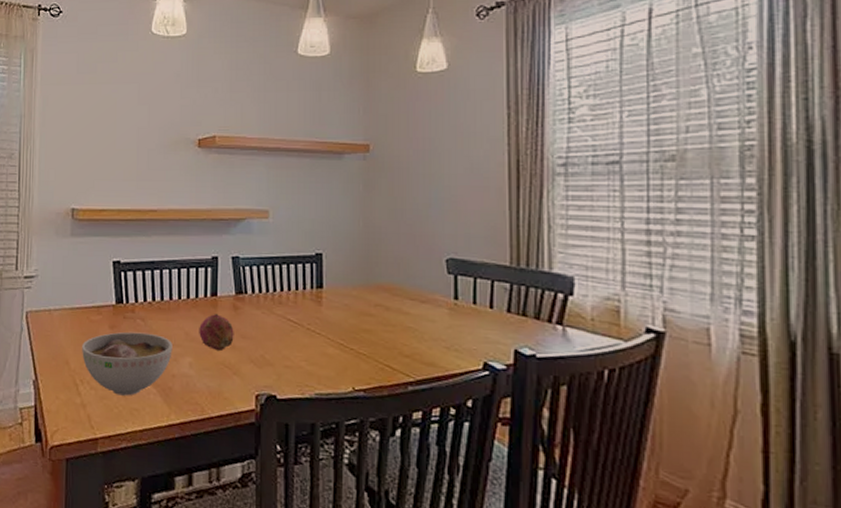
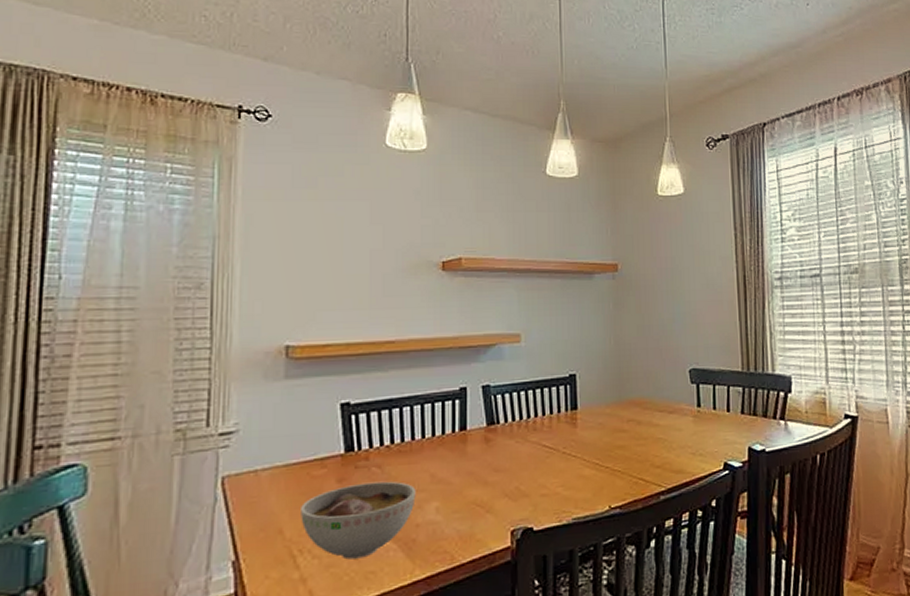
fruit: present [199,314,234,350] -> none [446,449,486,489]

